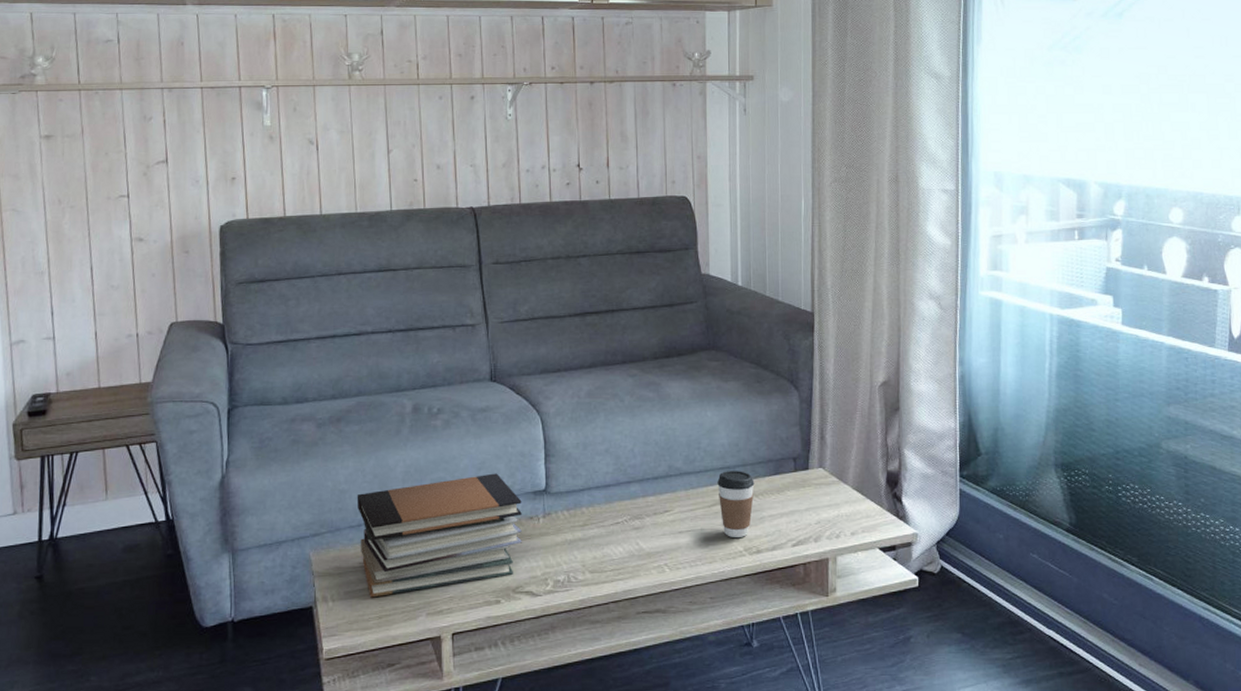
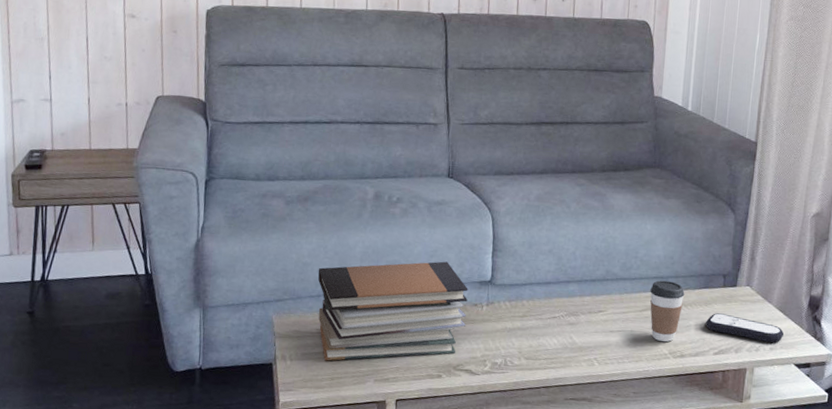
remote control: none [780,500,865,528] -> present [706,313,785,343]

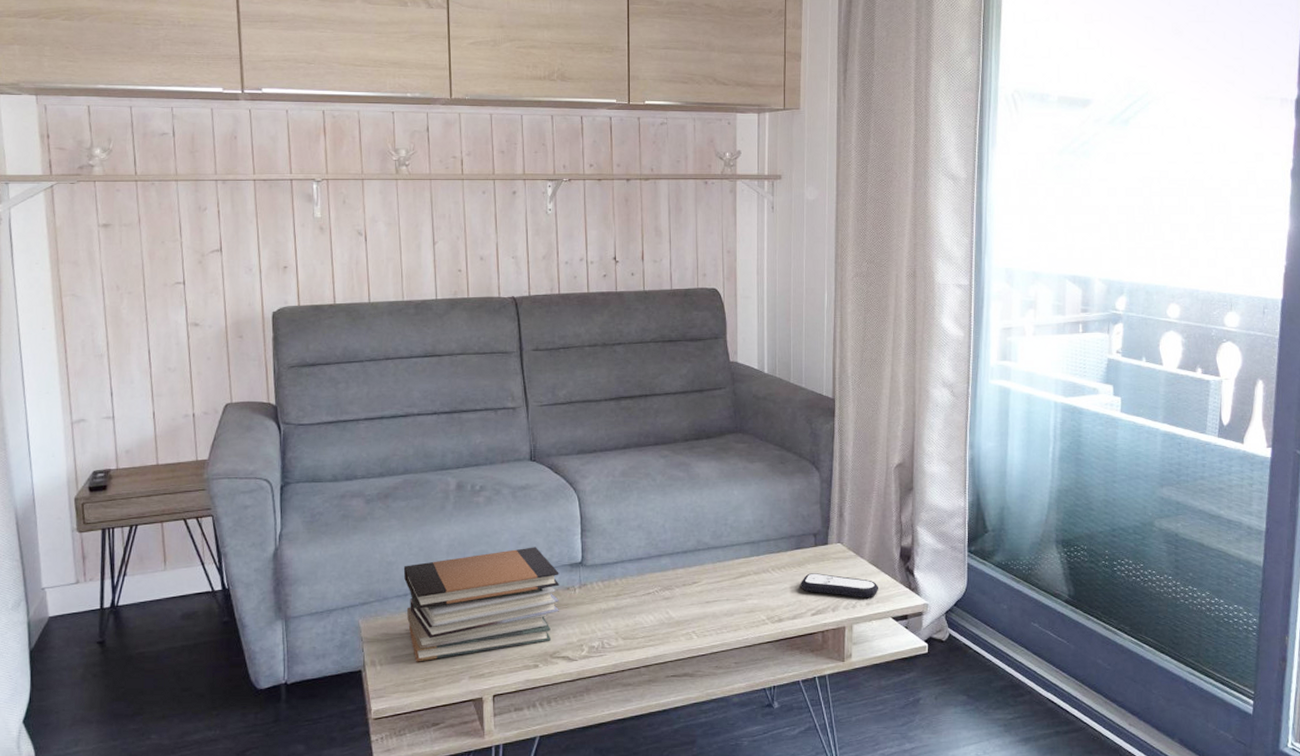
coffee cup: present [650,280,685,342] -> none [743,545,777,608]

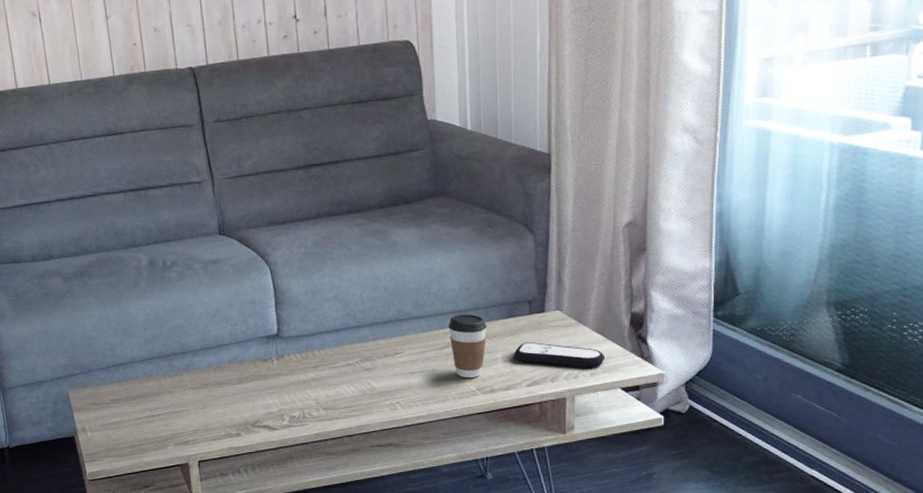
book stack: present [403,547,559,662] -> none [104,320,258,430]
coffee cup: none [743,545,777,608] -> present [448,314,487,379]

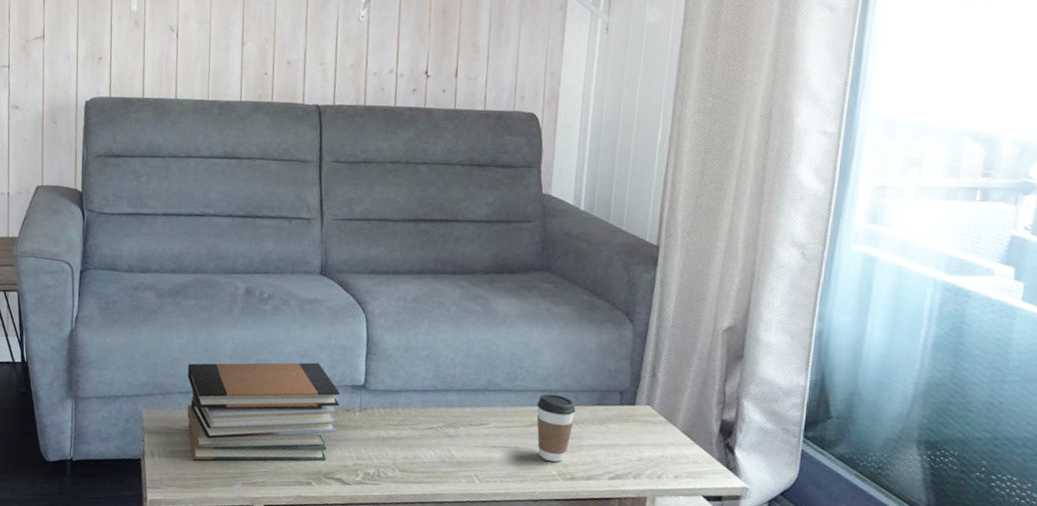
book stack: none [104,320,258,430] -> present [187,362,340,461]
remote control: present [514,342,606,368] -> none [600,433,691,471]

